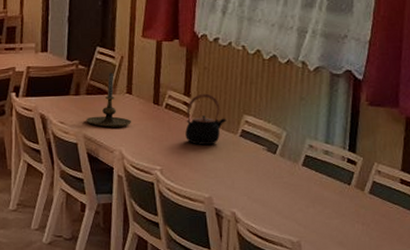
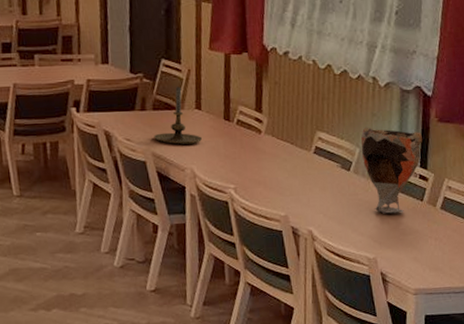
teapot: present [185,93,227,146] -> none [258,109,300,163]
vase: none [288,110,353,197] -> present [361,127,423,214]

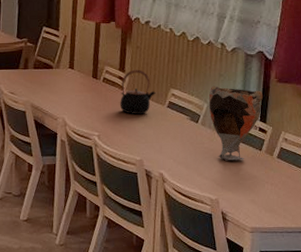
candle holder: present [154,87,203,145] -> none [33,50,74,98]
teapot: none [258,109,300,163] -> present [120,69,156,115]

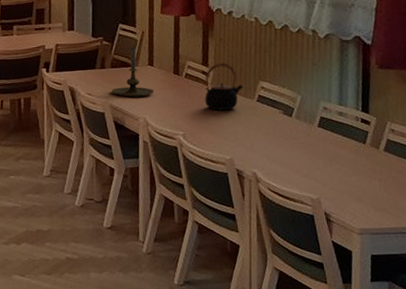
candle holder: none [33,50,74,98] -> present [111,47,155,97]
vase: present [208,85,264,161] -> none [302,75,364,156]

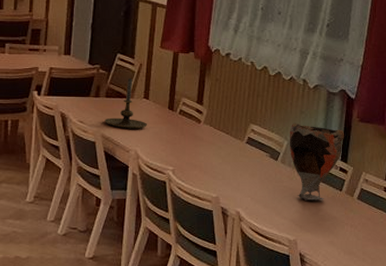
teapot: present [205,62,244,111] -> none [197,102,235,150]
vase: none [302,75,364,156] -> present [289,123,345,200]

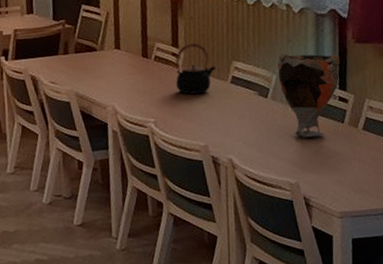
candle holder: present [104,78,148,129] -> none [76,29,123,84]
teapot: none [197,102,235,150] -> present [175,43,216,95]

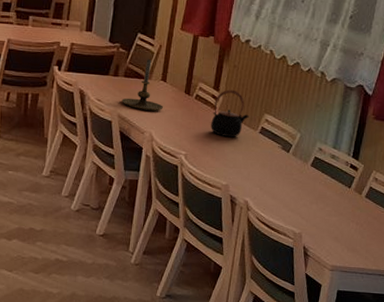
candle holder: none [76,29,123,84] -> present [122,59,164,111]
vase: present [277,53,341,138] -> none [302,115,359,196]

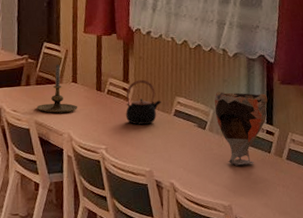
vase: none [302,115,359,196] -> present [214,91,268,166]

